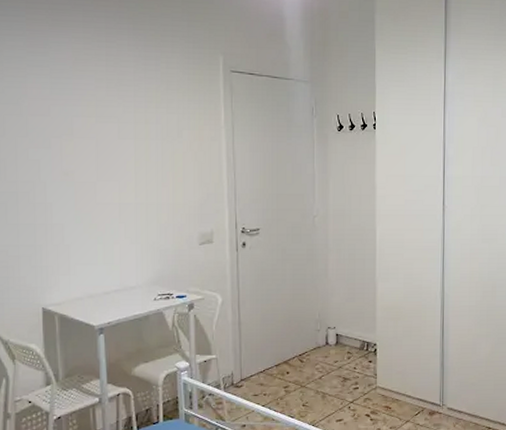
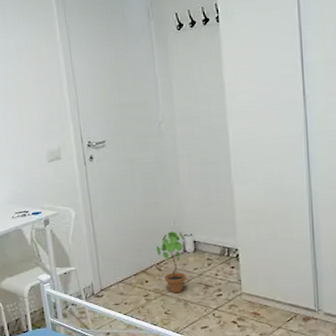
potted plant: none [300,324,328,385] -> present [156,231,186,293]

